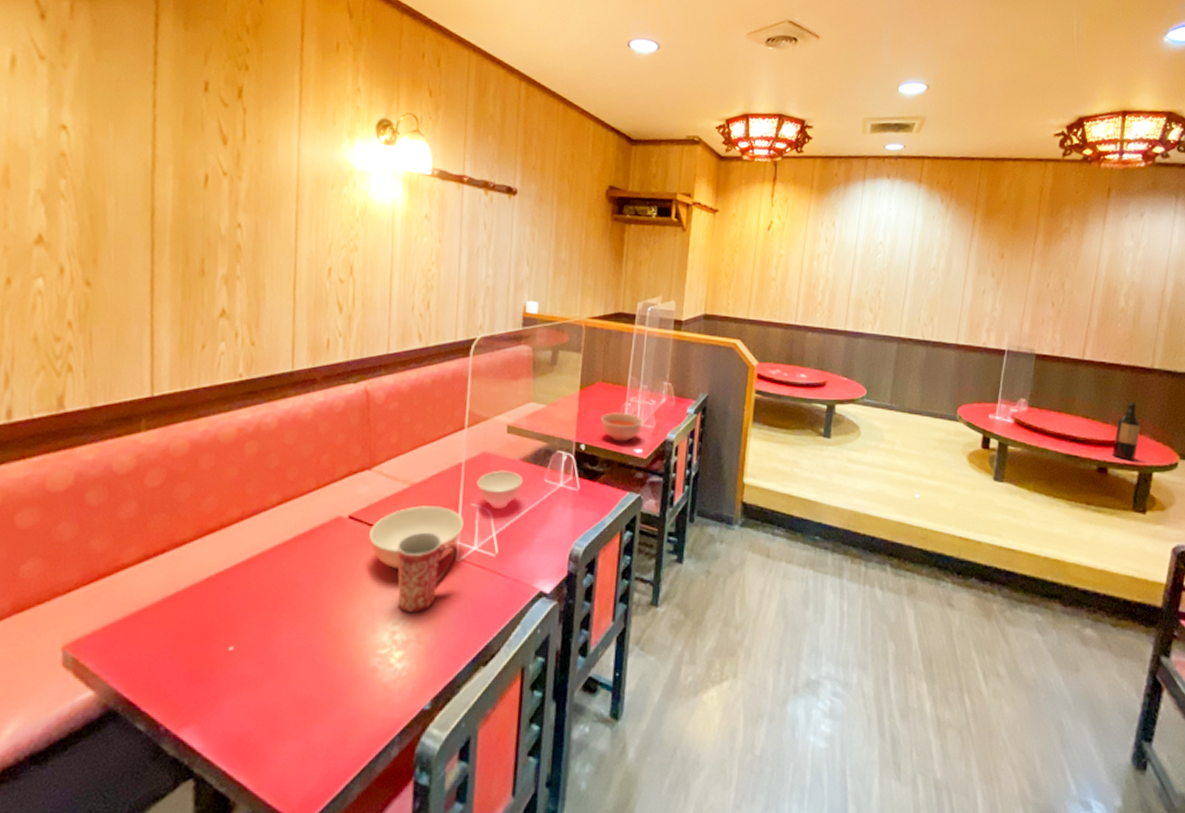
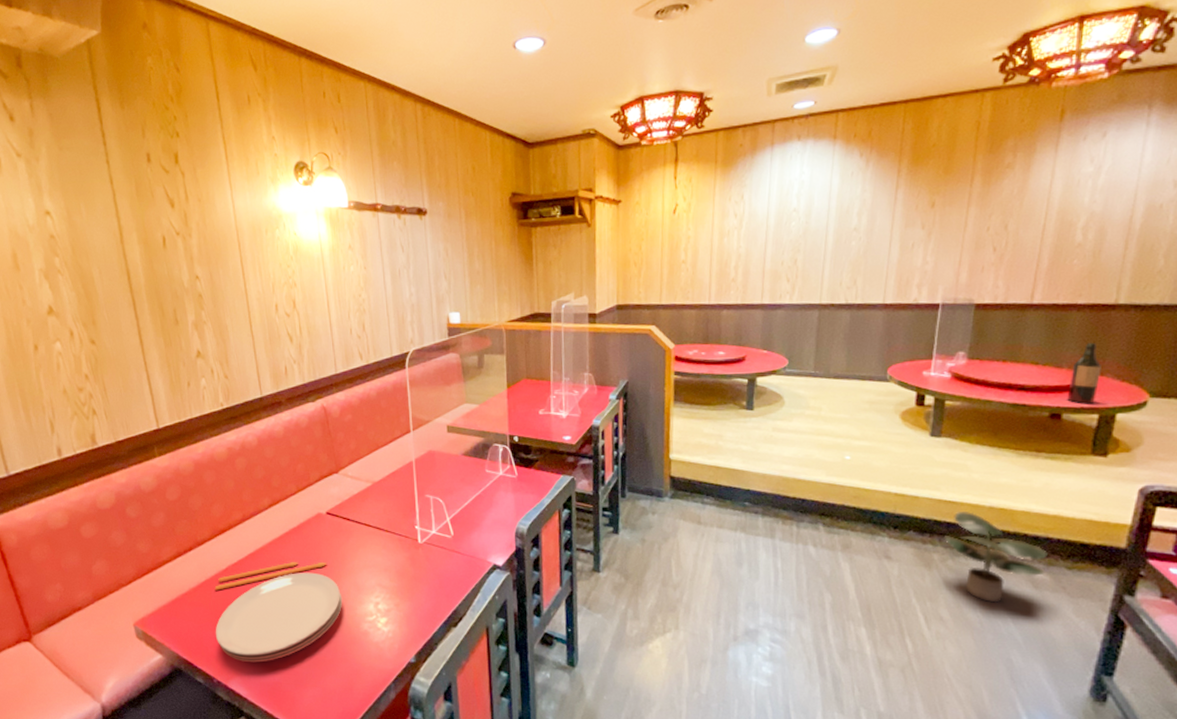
plate: none [174,589,352,705] -> present [215,572,343,663]
chopsticks: none [185,574,340,607] -> present [214,561,328,591]
bowl: present [369,505,465,570] -> none [345,499,422,553]
mug: present [396,532,458,612] -> none [368,521,420,586]
bowl: present [477,470,524,509] -> none [427,465,467,498]
bowl: present [601,411,643,442] -> none [529,404,569,432]
potted plant: none [1003,559,1095,659] -> present [944,511,1048,603]

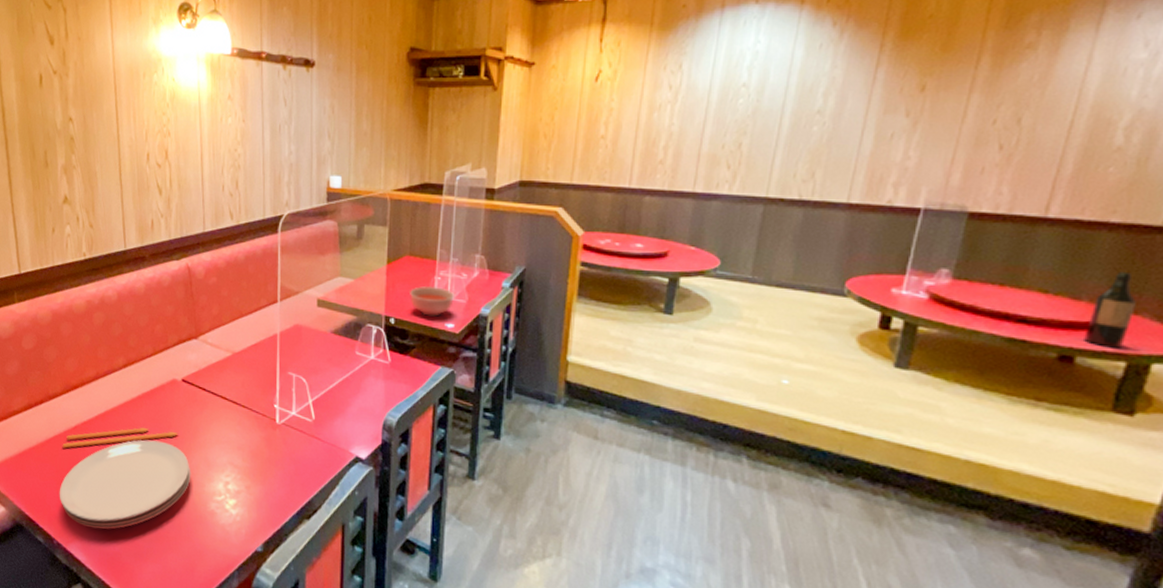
bowl: none [529,404,569,432] -> present [410,285,454,317]
potted plant: present [944,511,1048,603] -> none [901,460,1039,578]

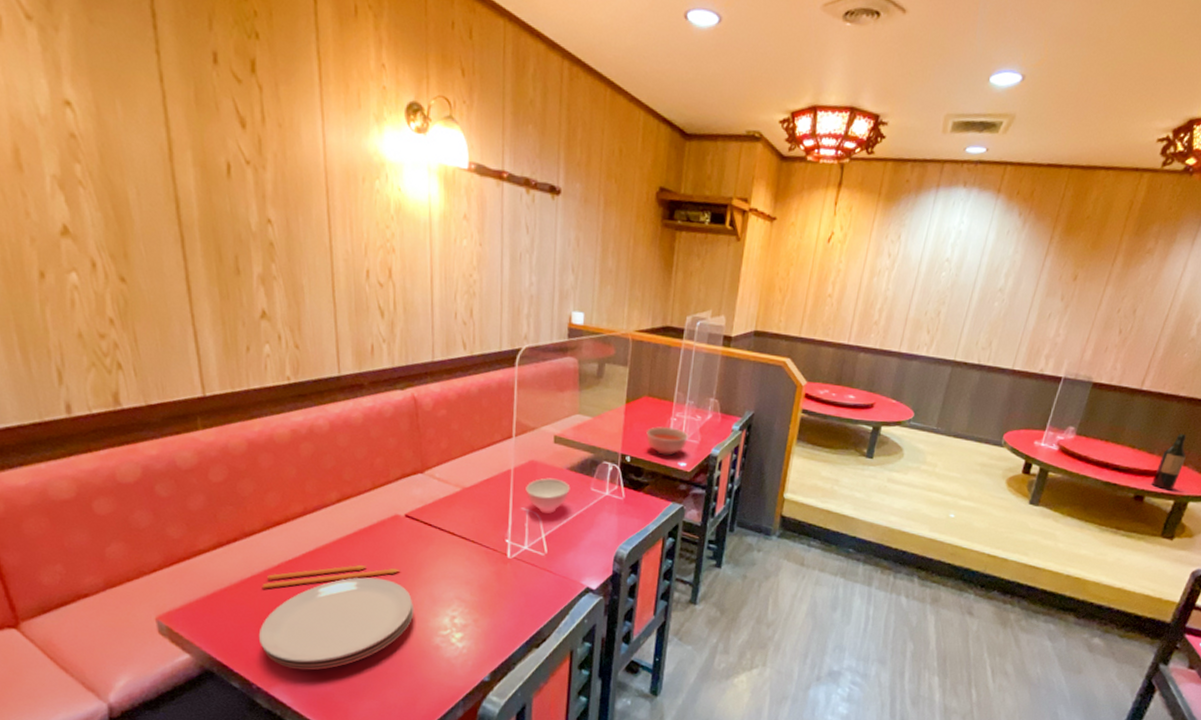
bowl: none [291,342,335,378] -> present [525,478,571,514]

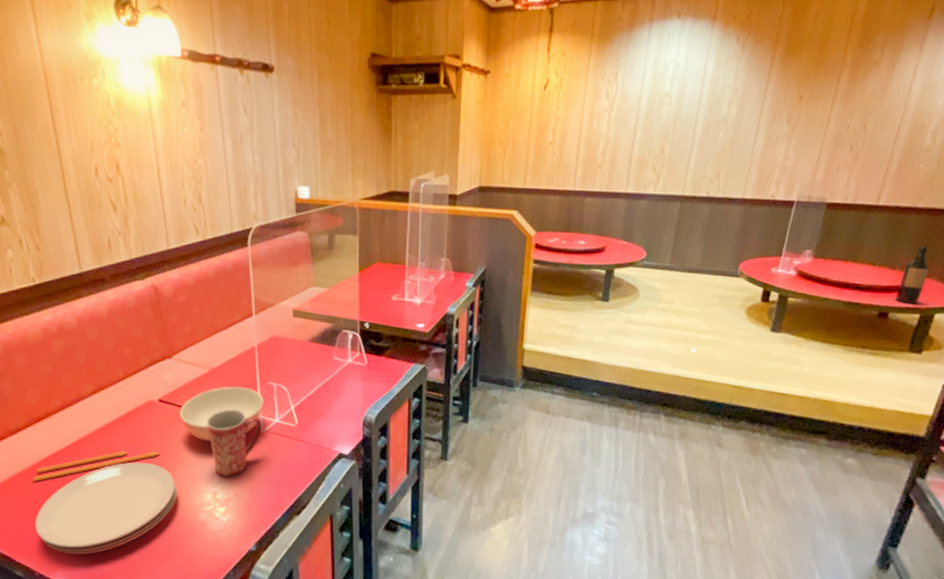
bowl: none [426,508,515,564] -> present [180,387,264,442]
mug: none [451,531,510,601] -> present [205,409,262,476]
bowl: present [525,478,571,514] -> none [270,351,314,386]
bowl: present [646,426,688,456] -> none [382,290,423,318]

